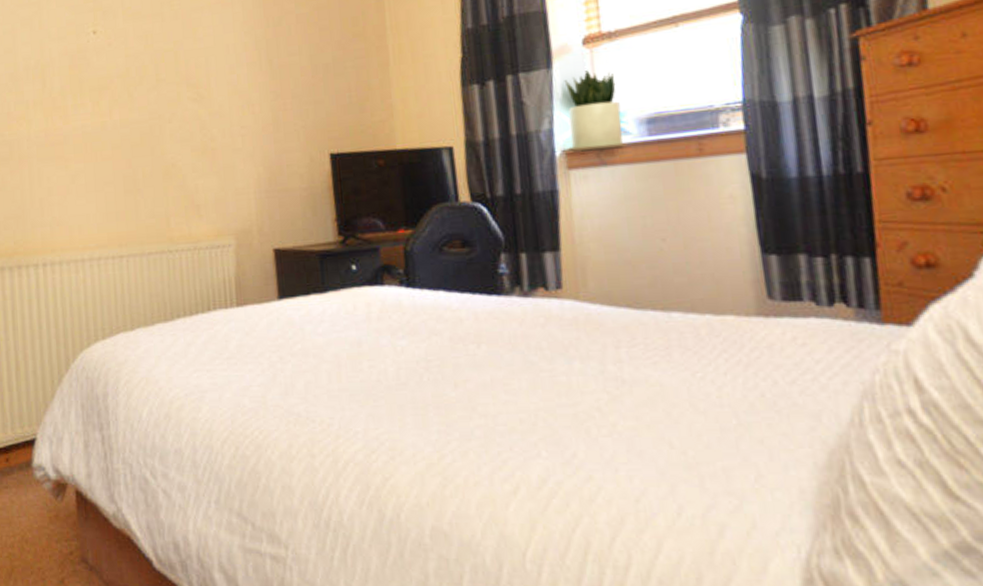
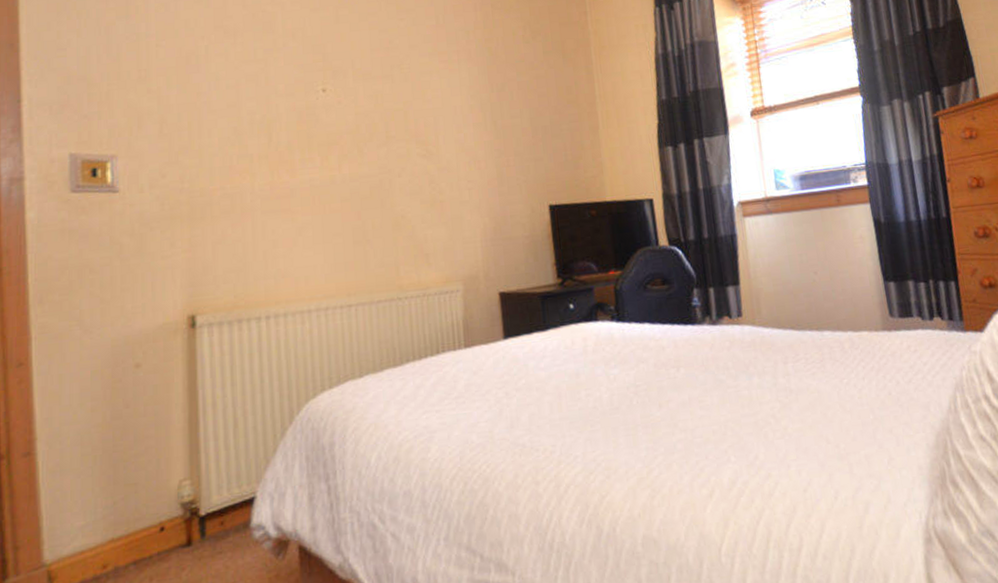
planter: present [564,70,628,153] -> none [738,137,787,203]

